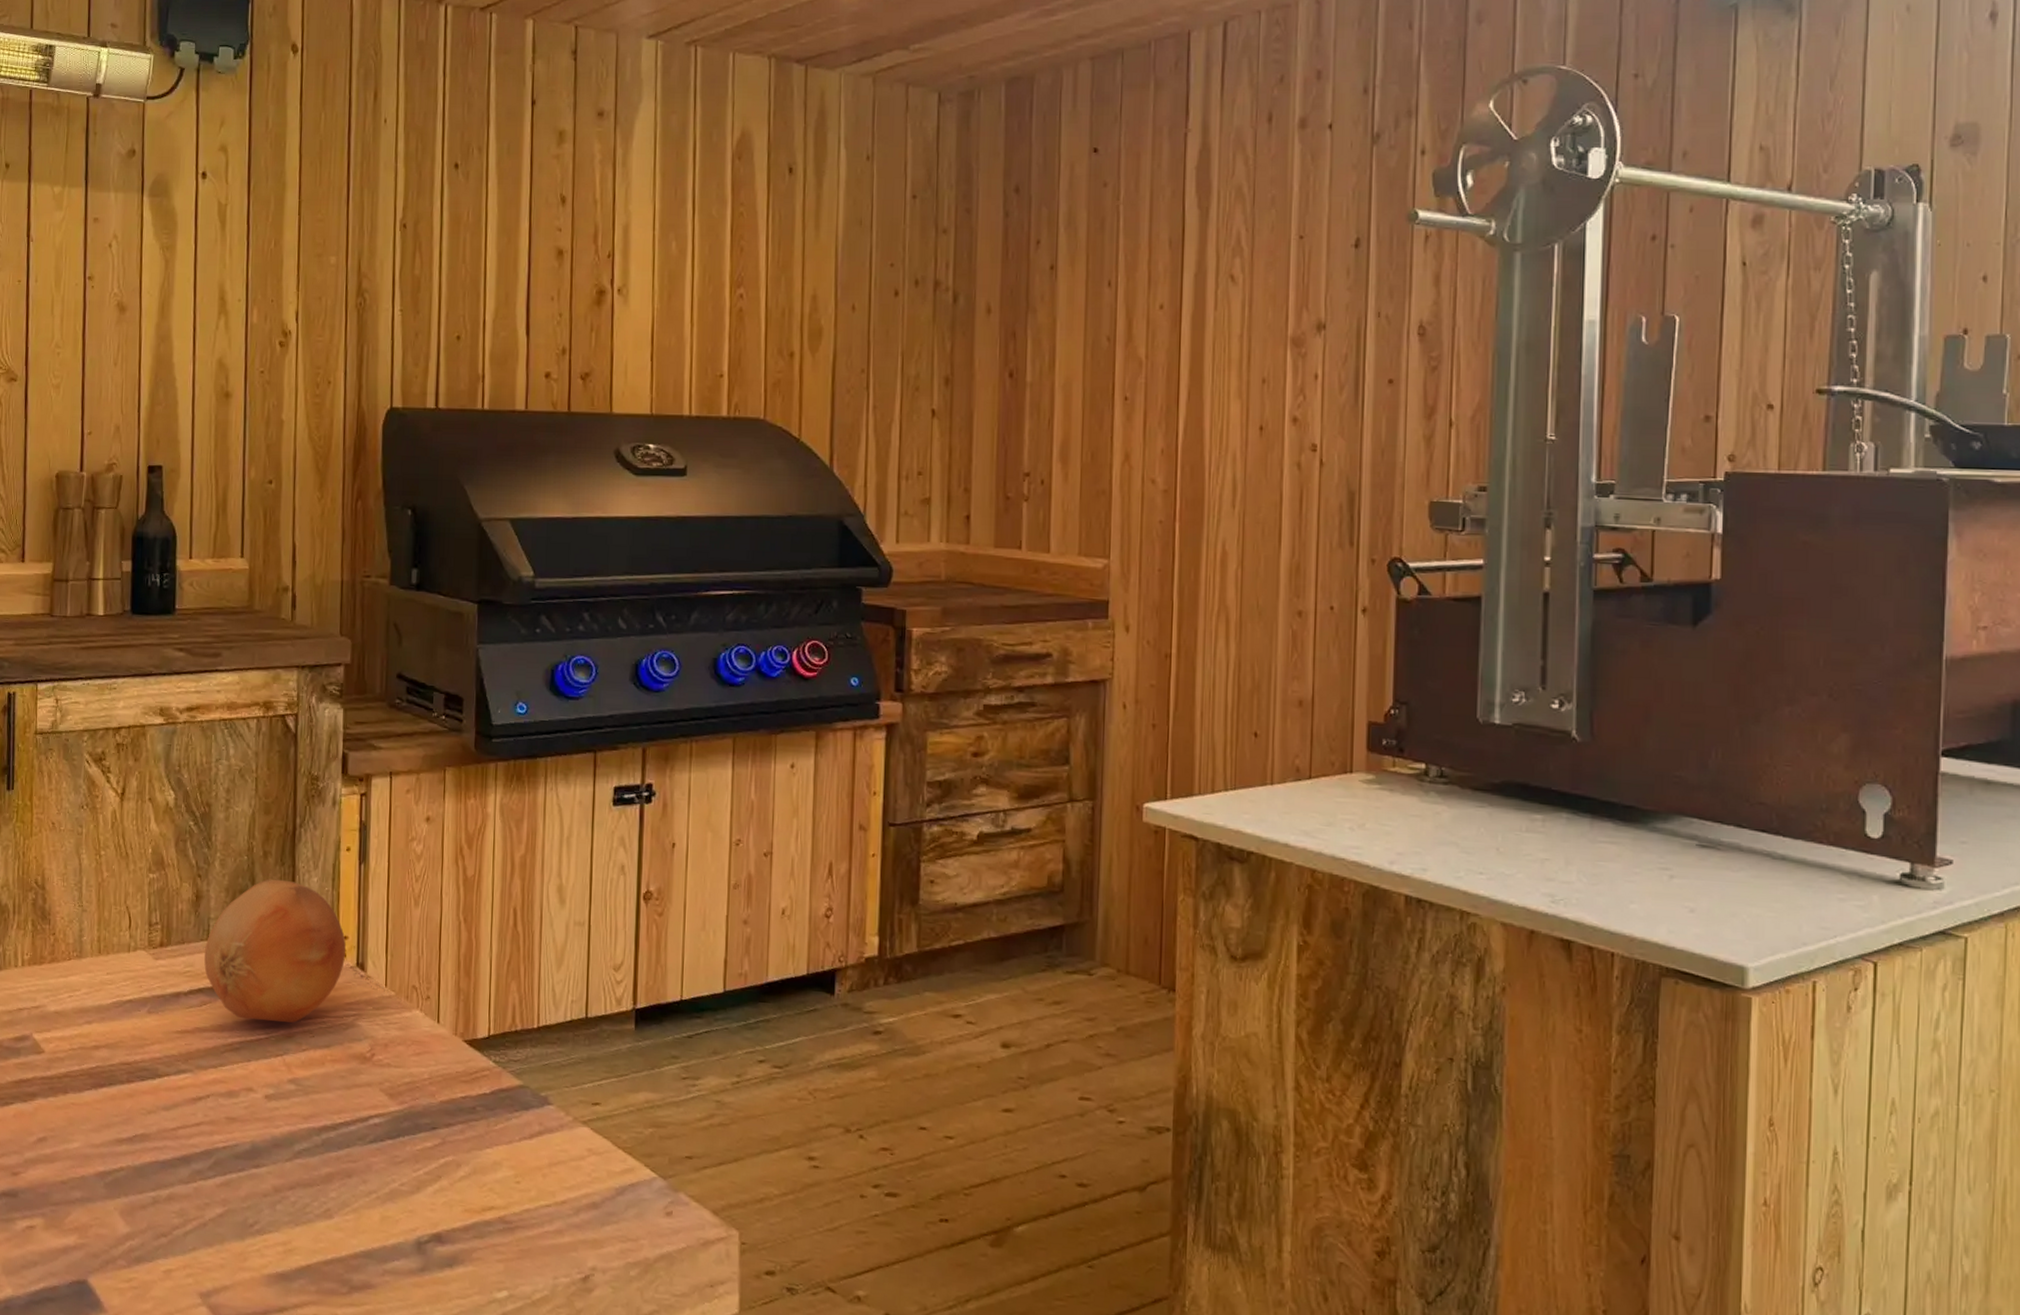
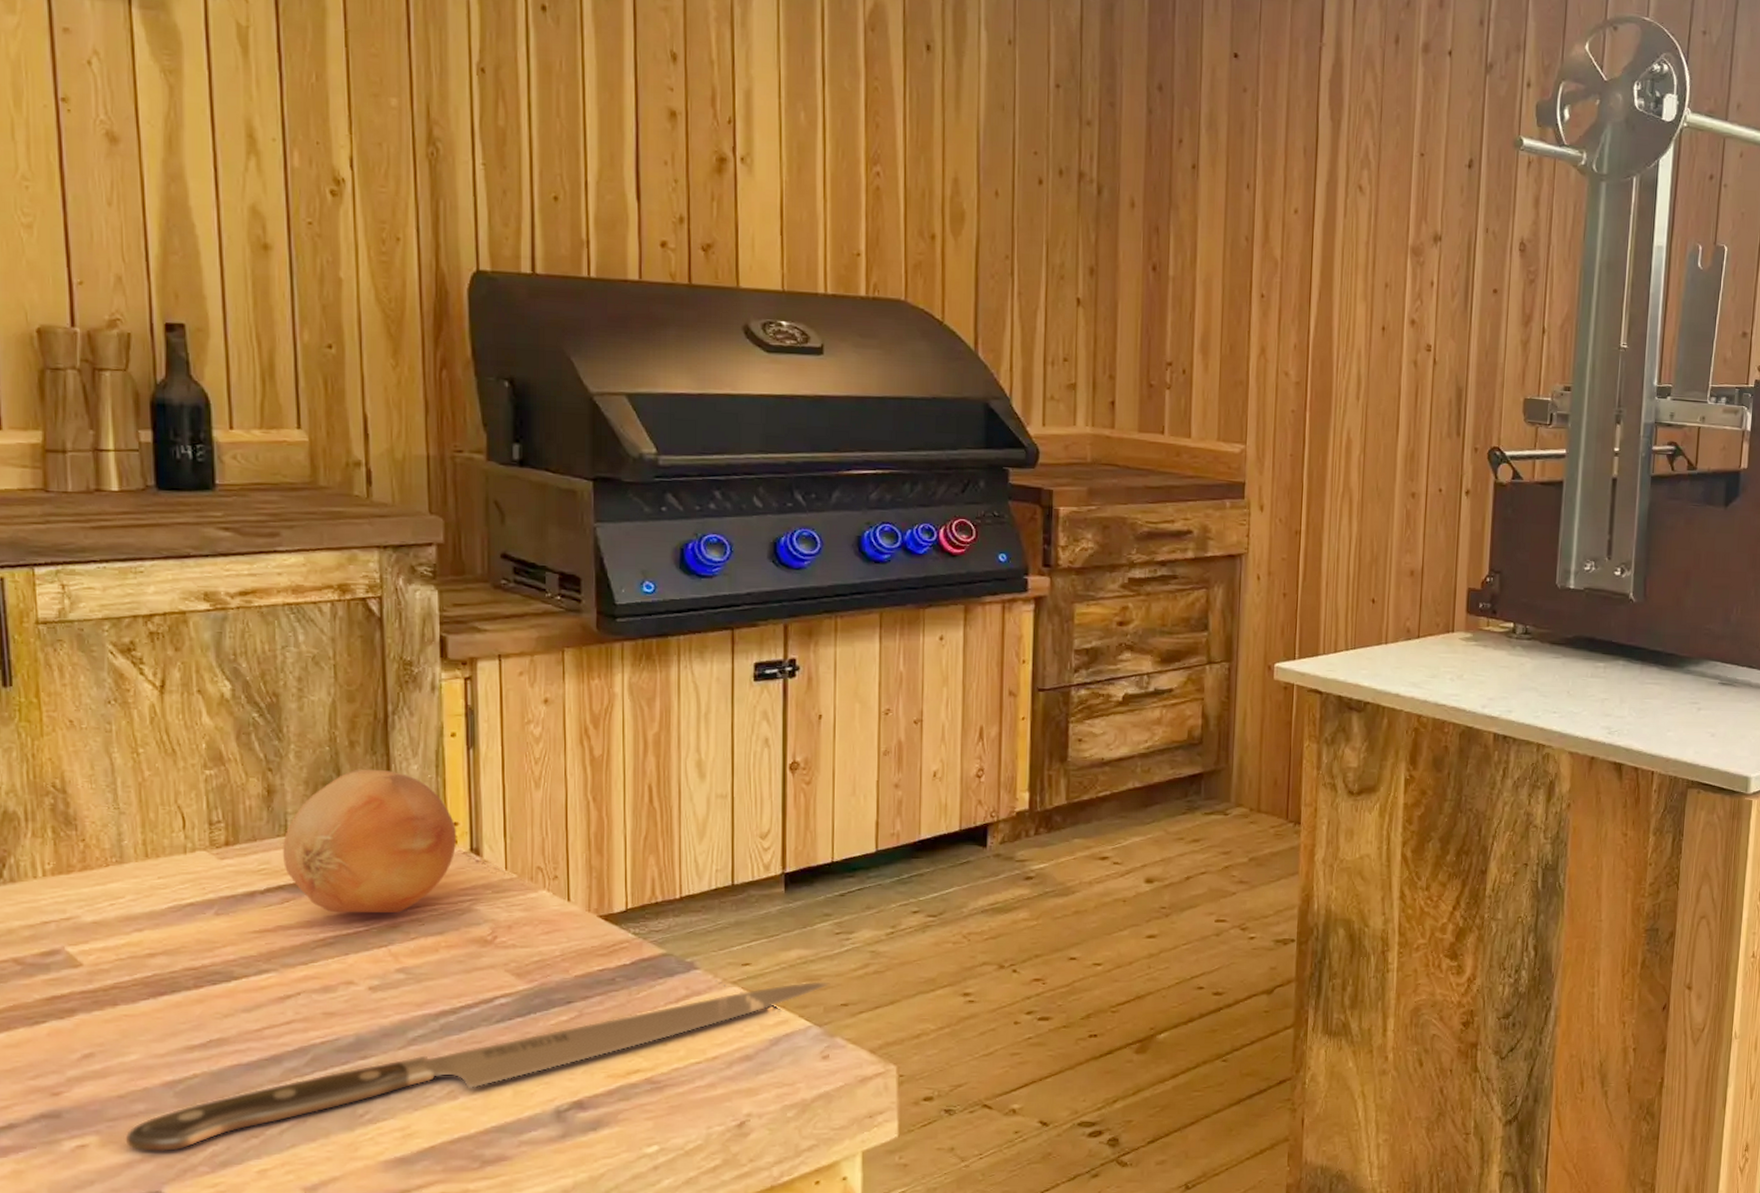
kitchen knife: none [63,1129,675,1241] -> present [125,981,829,1151]

